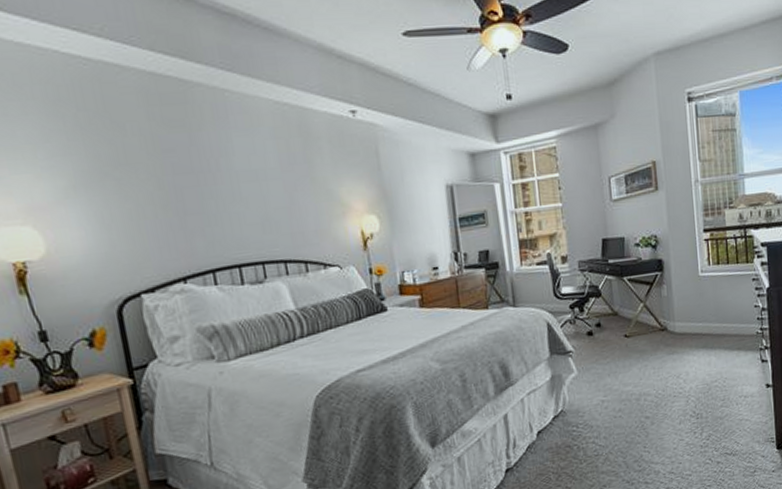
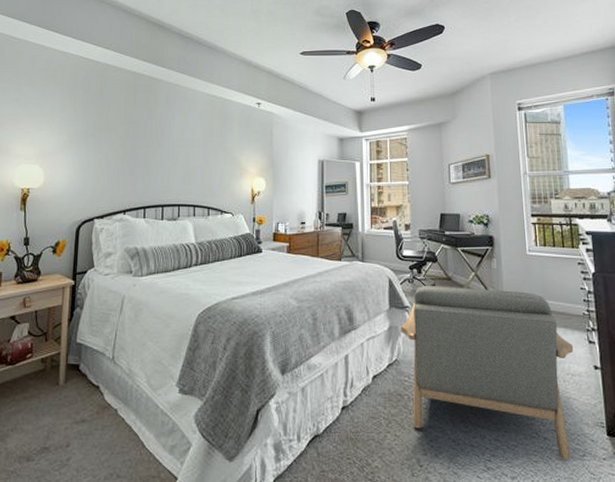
armchair: none [564,317,747,479] -> present [400,286,574,460]

